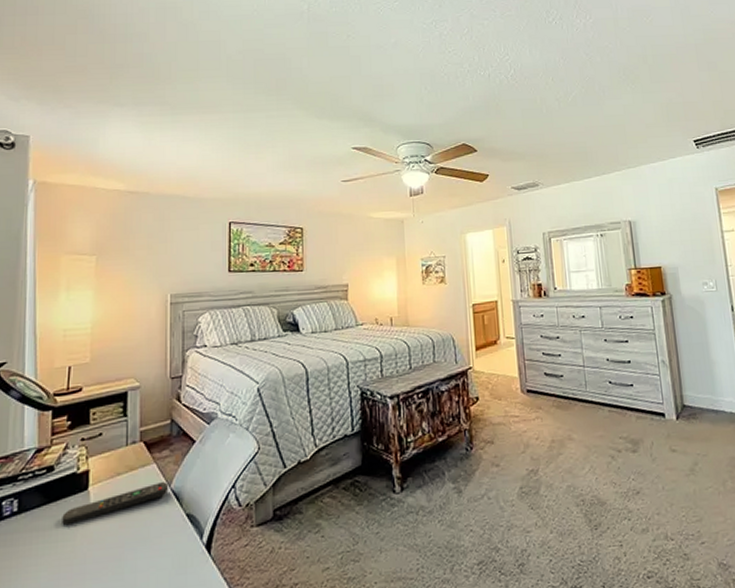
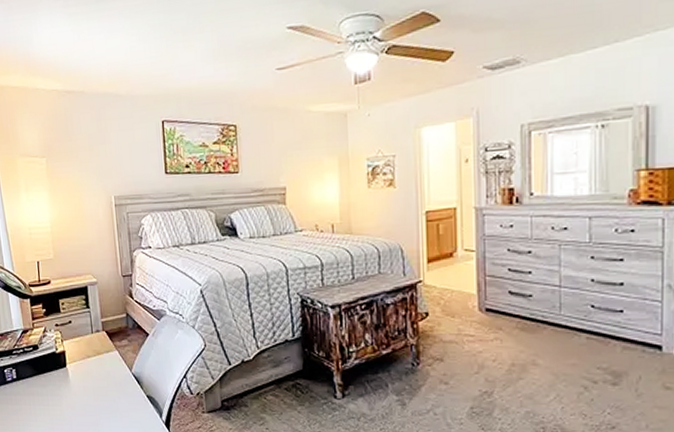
remote control: present [62,482,169,526] -> none [50,367,130,394]

